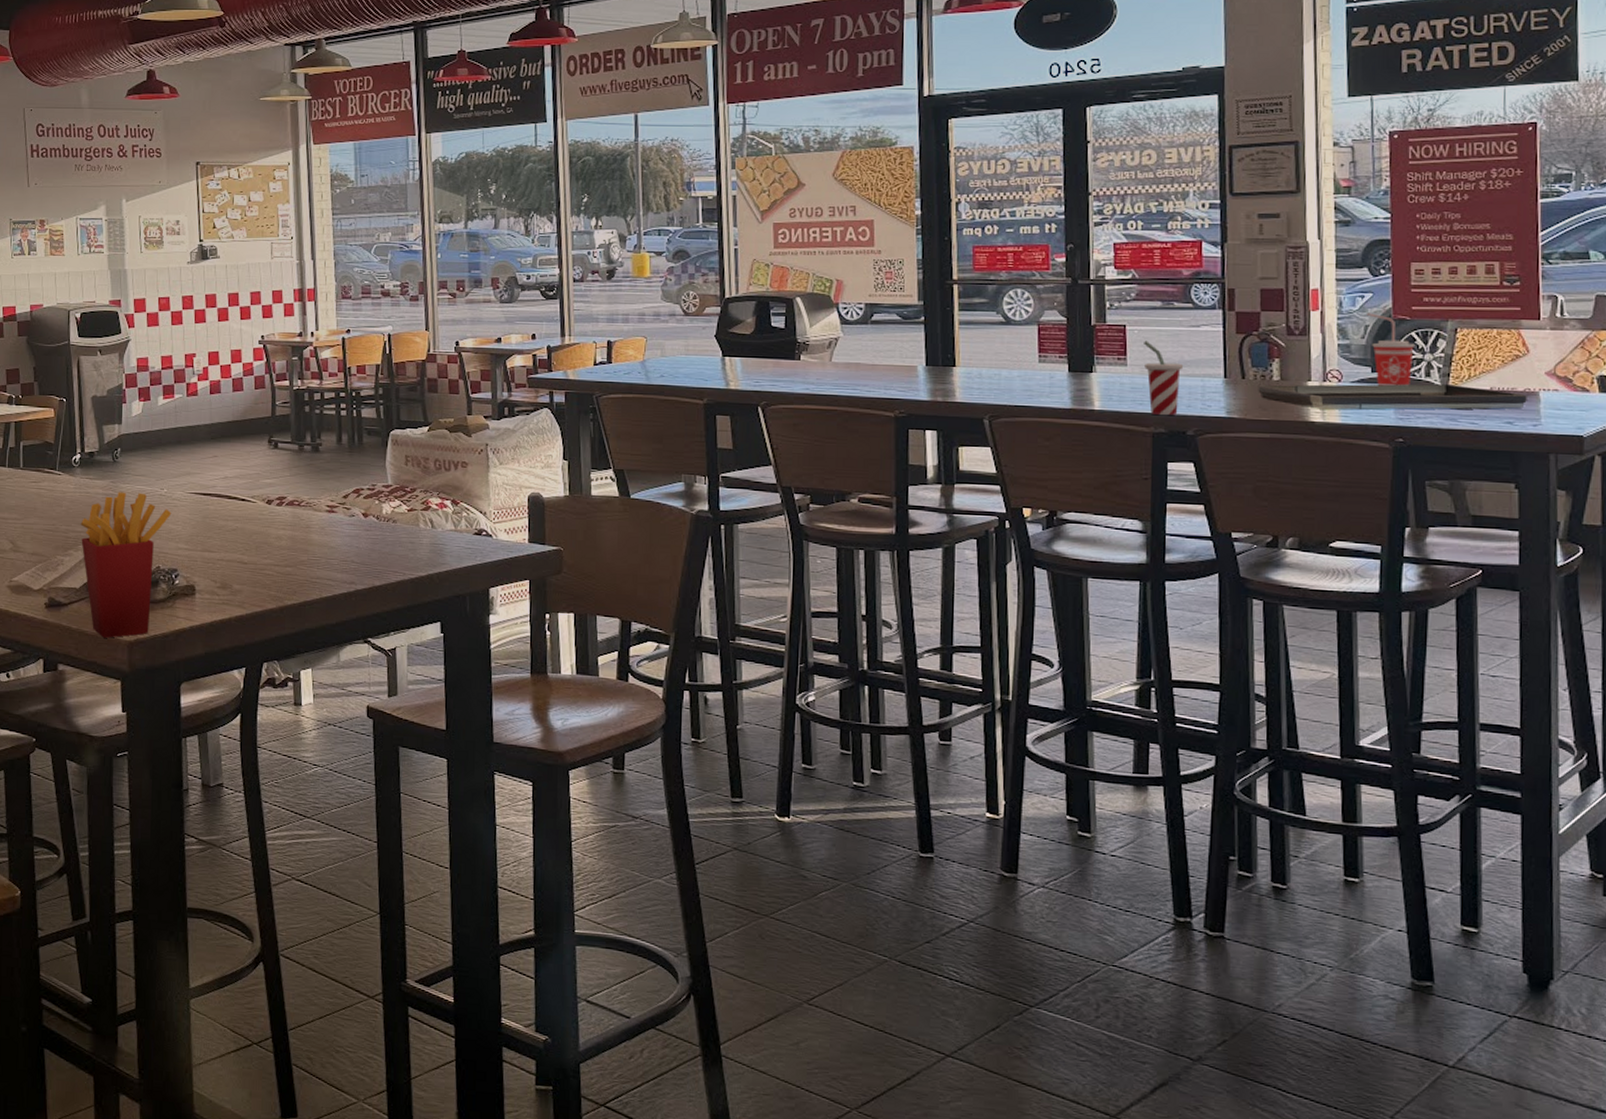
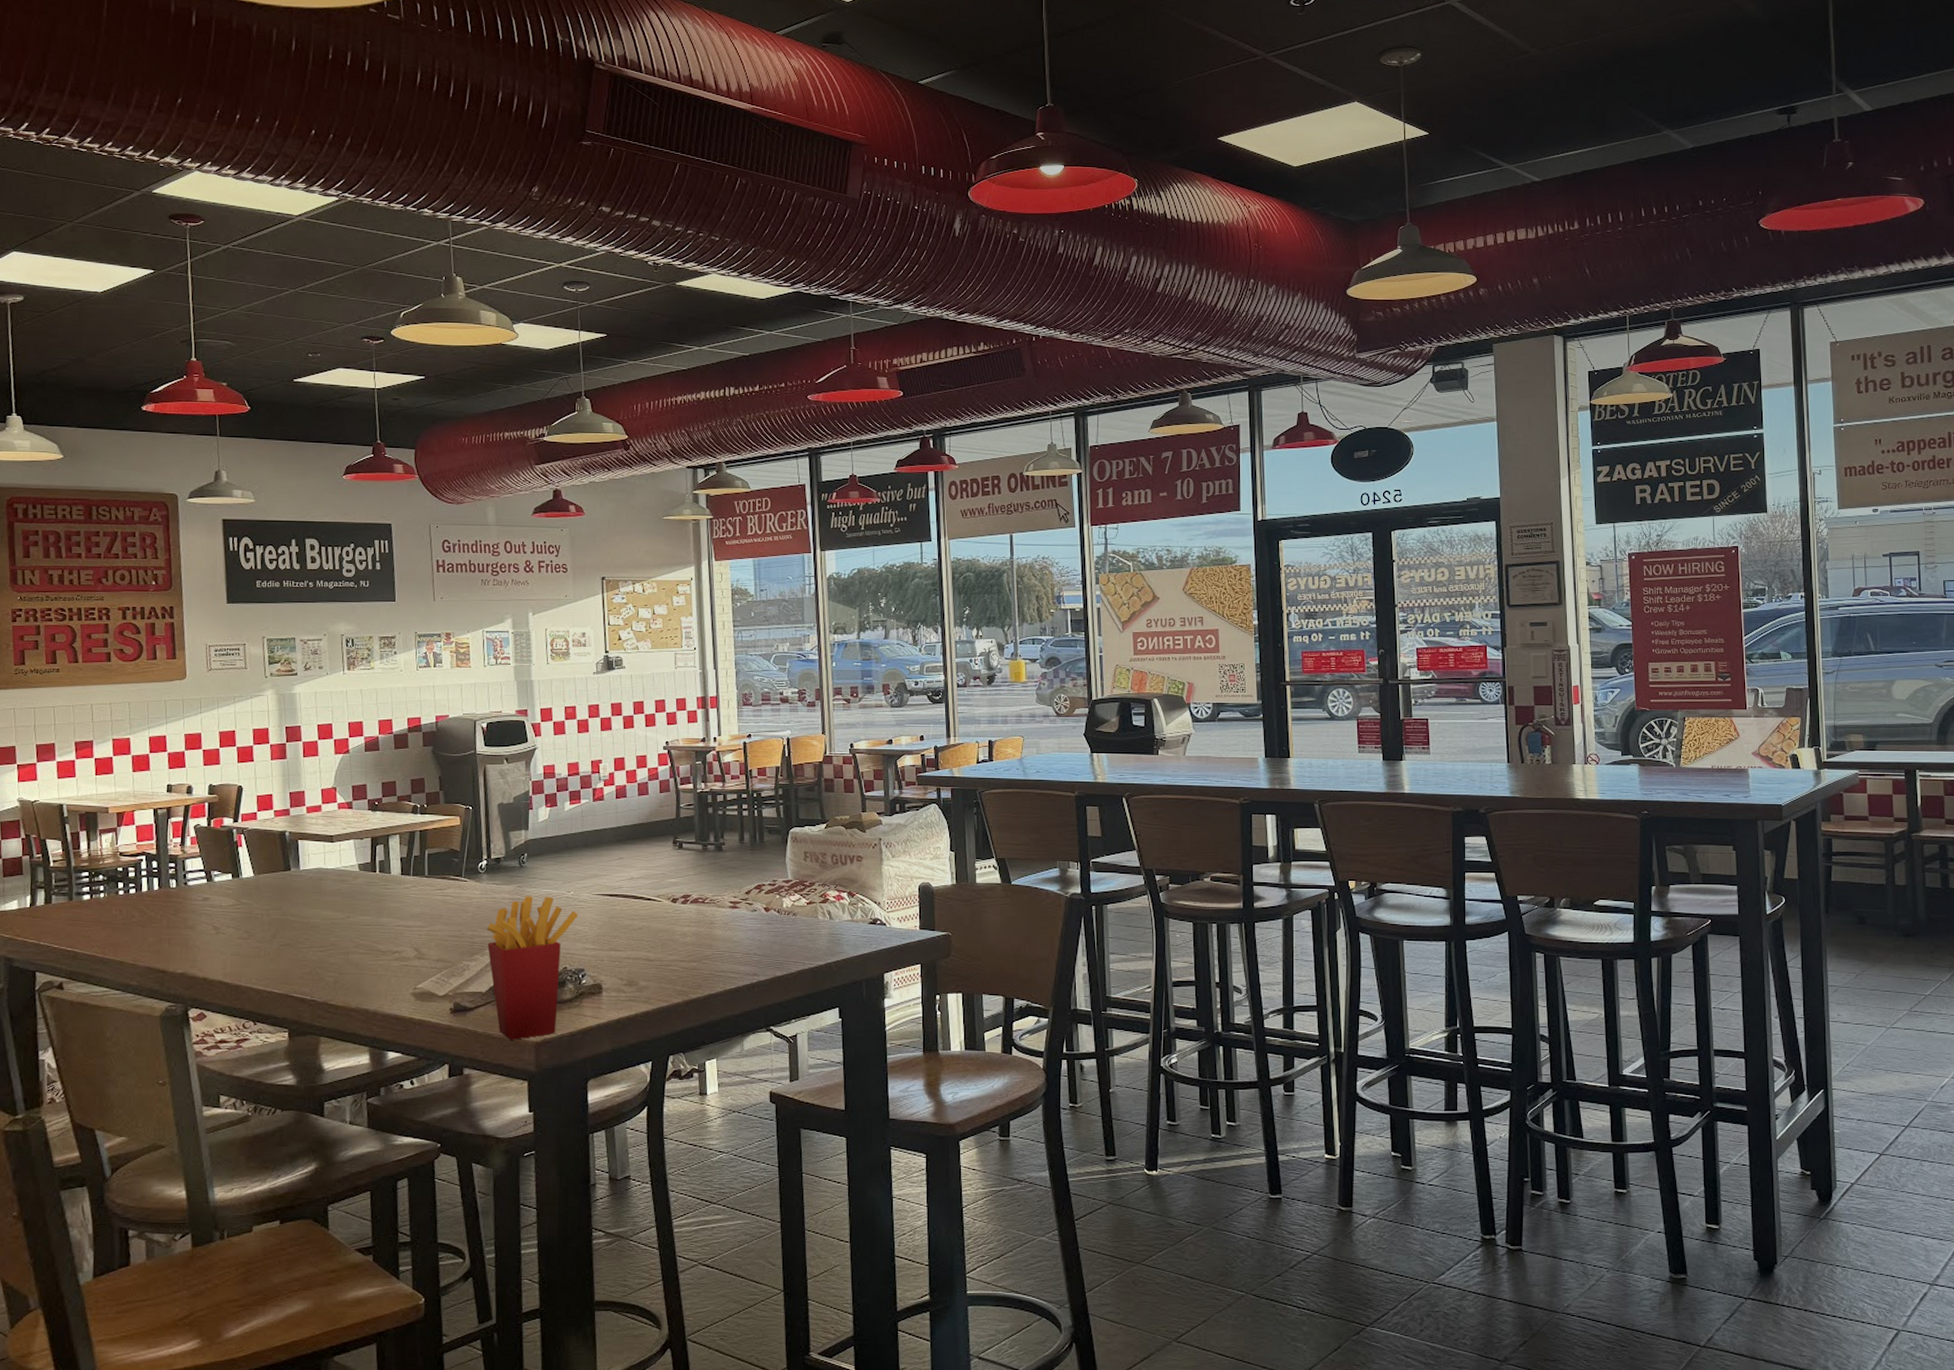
beverage cup: present [1144,341,1184,416] -> none [1443,732,1475,797]
tray: present [1258,383,1527,410] -> none [1534,764,1739,788]
beverage cup: present [1365,313,1416,386] -> none [1615,705,1654,767]

